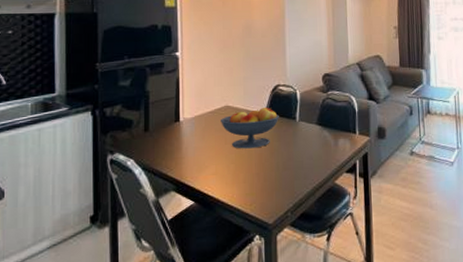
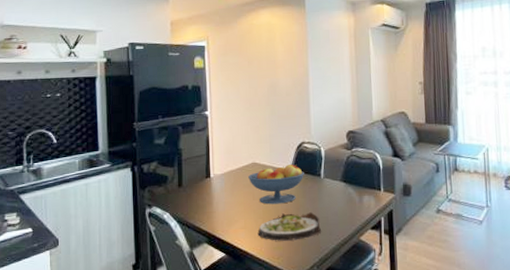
salad plate: none [229,156,295,187] -> present [257,212,321,241]

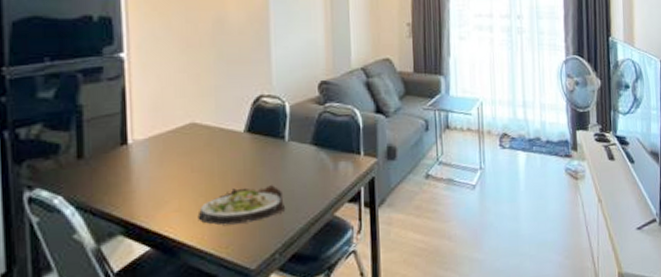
fruit bowl: present [248,164,304,205] -> none [185,124,263,178]

